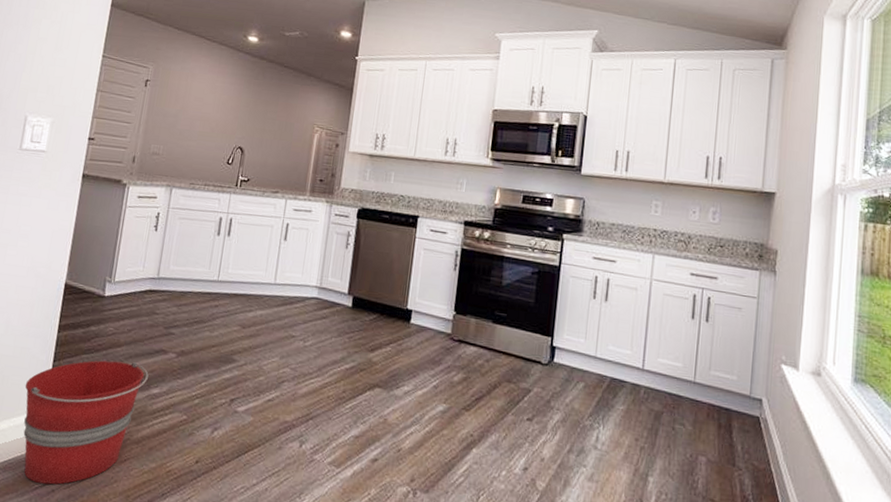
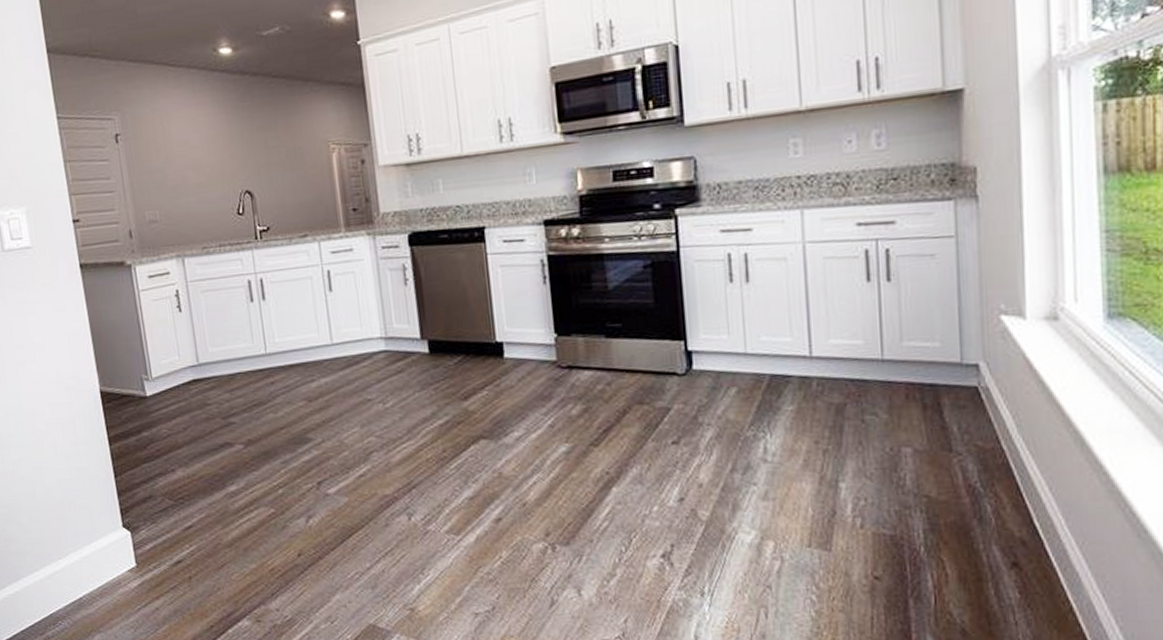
bucket: present [23,360,149,485] -> none [93,462,221,603]

